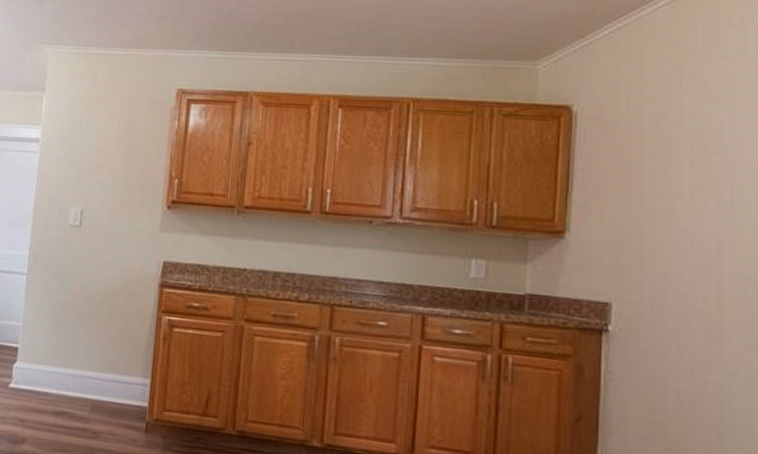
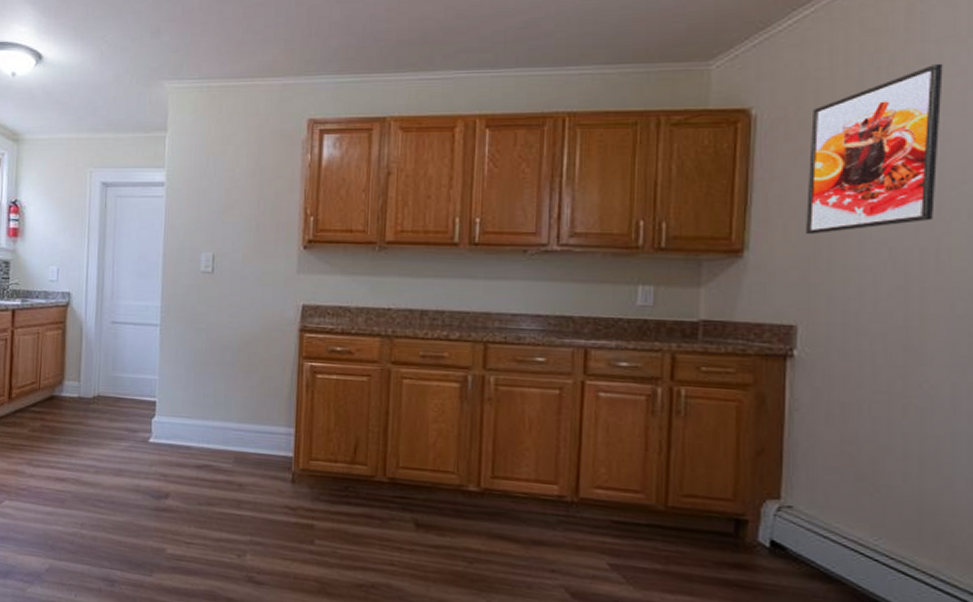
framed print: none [619,77,735,221] -> present [806,63,943,235]

